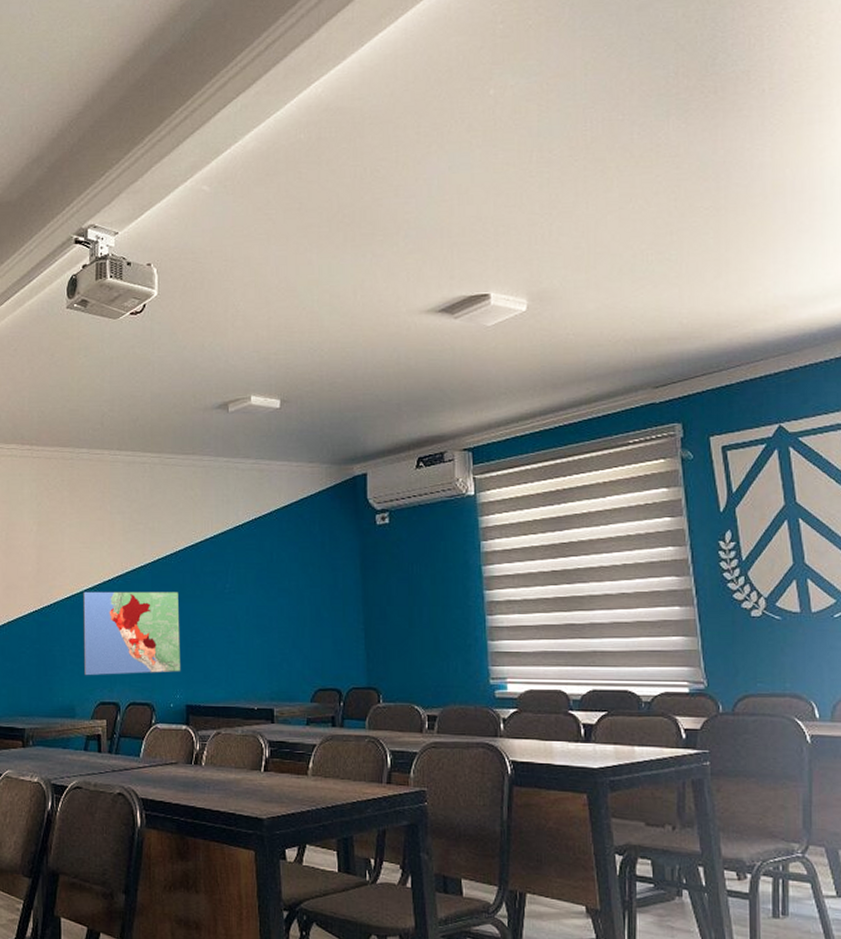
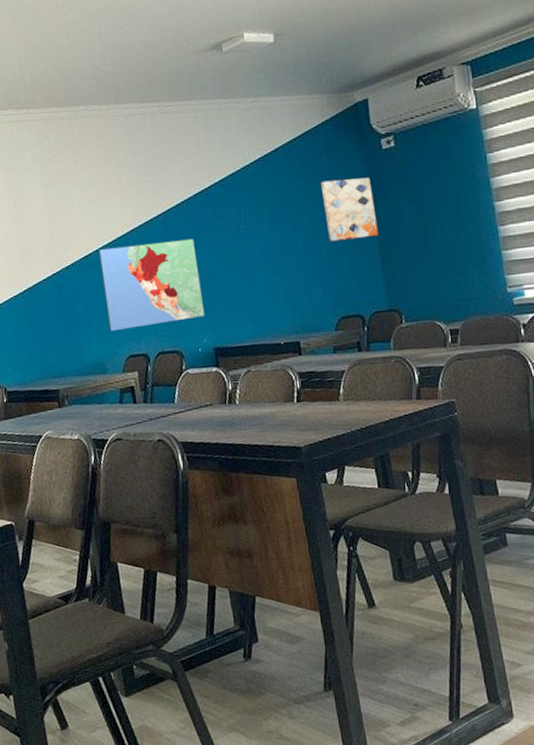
wall art: none [311,549,364,612] -> present [320,177,379,242]

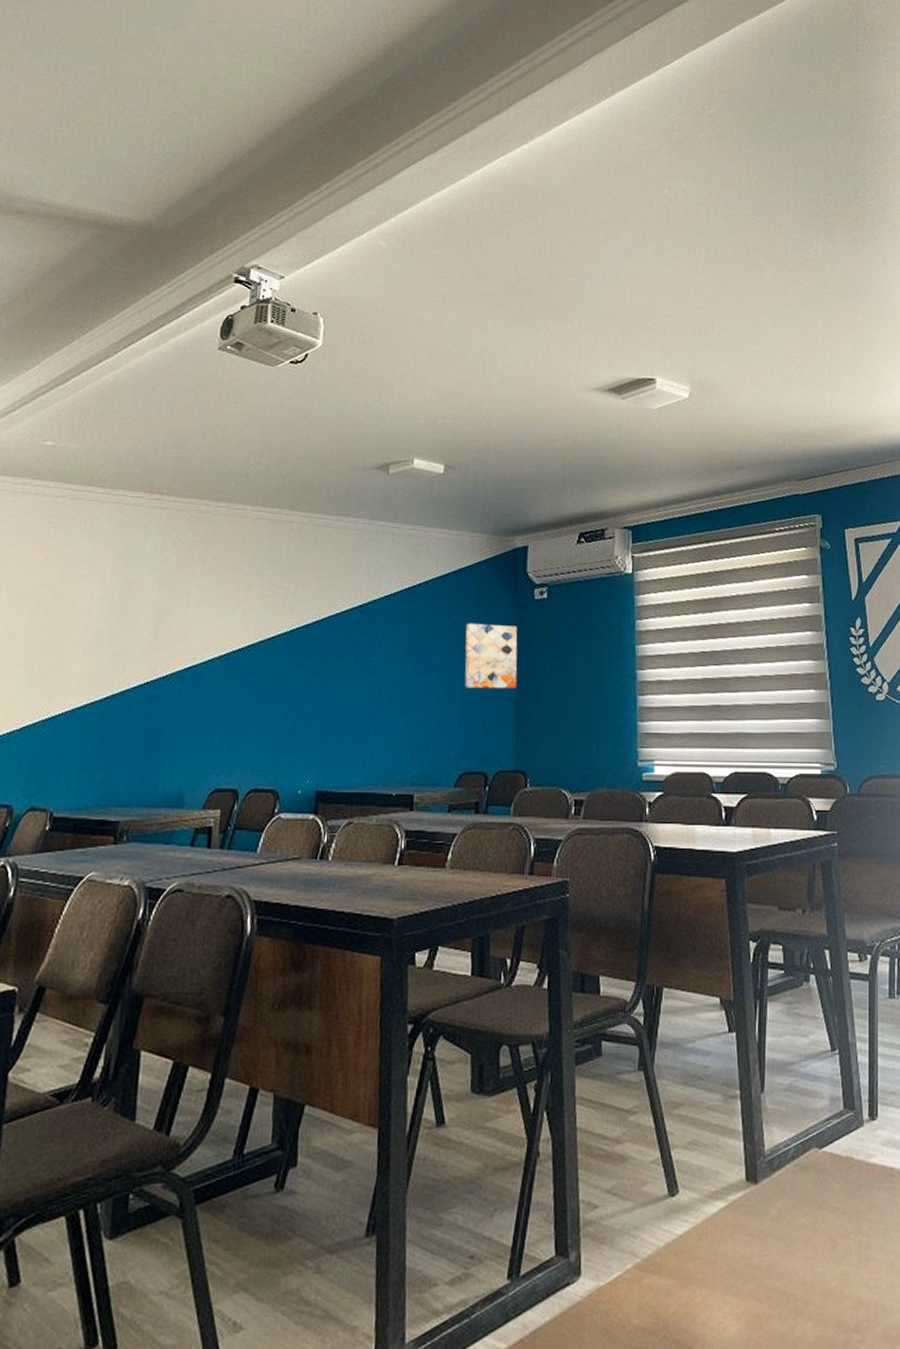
map: present [99,238,204,332] -> none [199,661,318,759]

